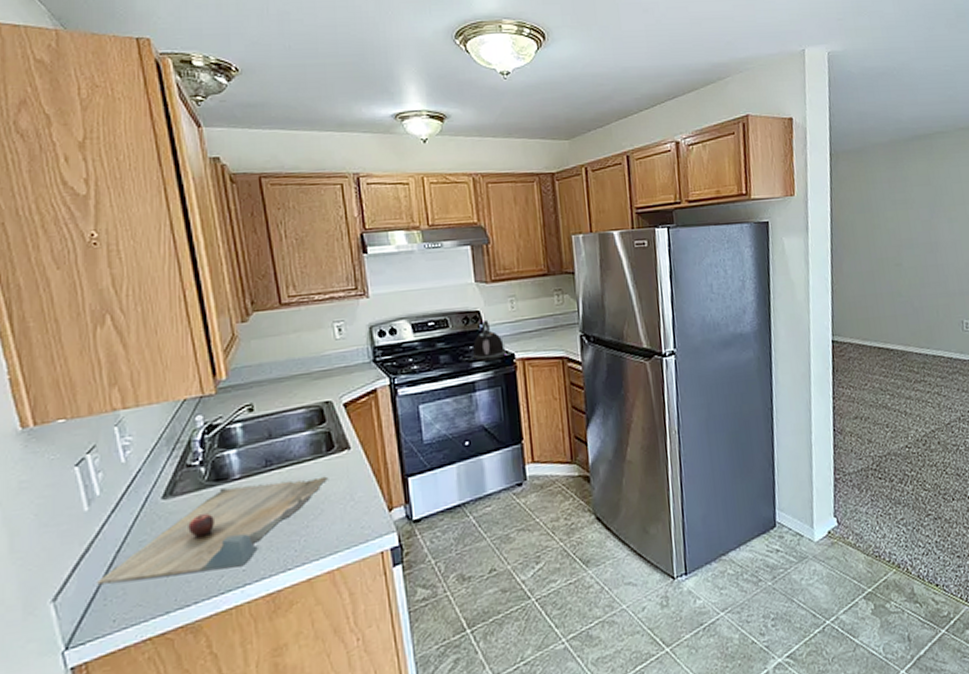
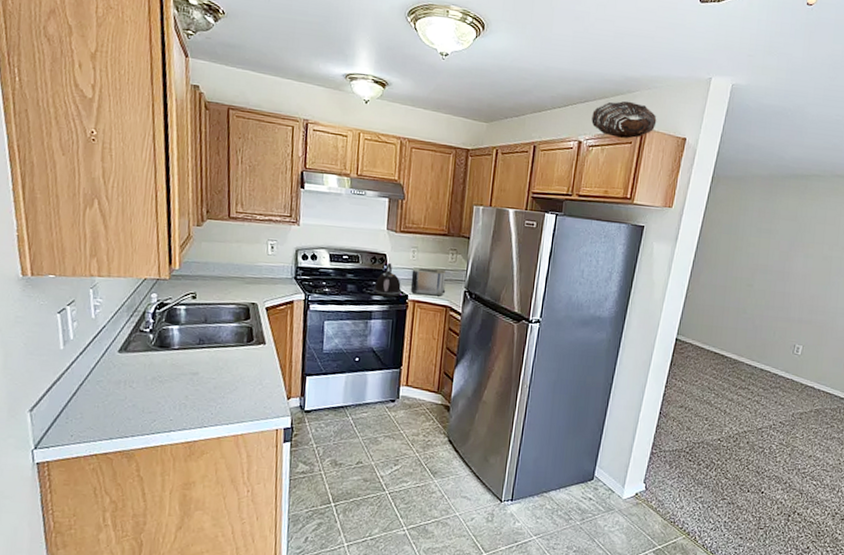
cutting board: present [97,476,329,585] -> none [63,354,246,417]
toaster: none [513,315,559,351] -> present [410,266,447,296]
basket: none [684,89,757,131] -> present [591,101,657,139]

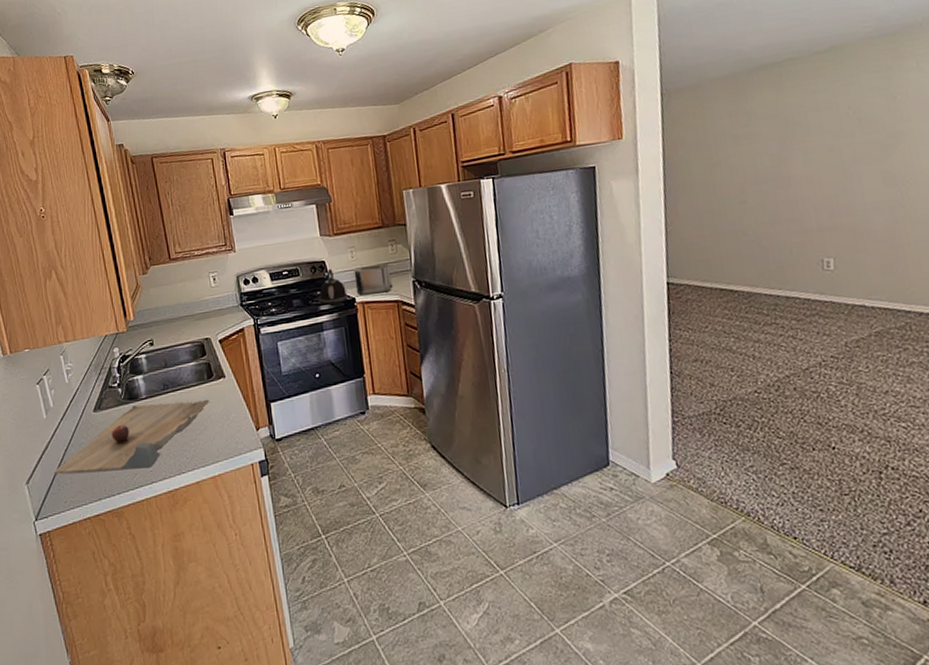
cutting board: none [63,354,246,417] -> present [53,399,210,474]
basket: present [591,101,657,139] -> none [506,40,580,82]

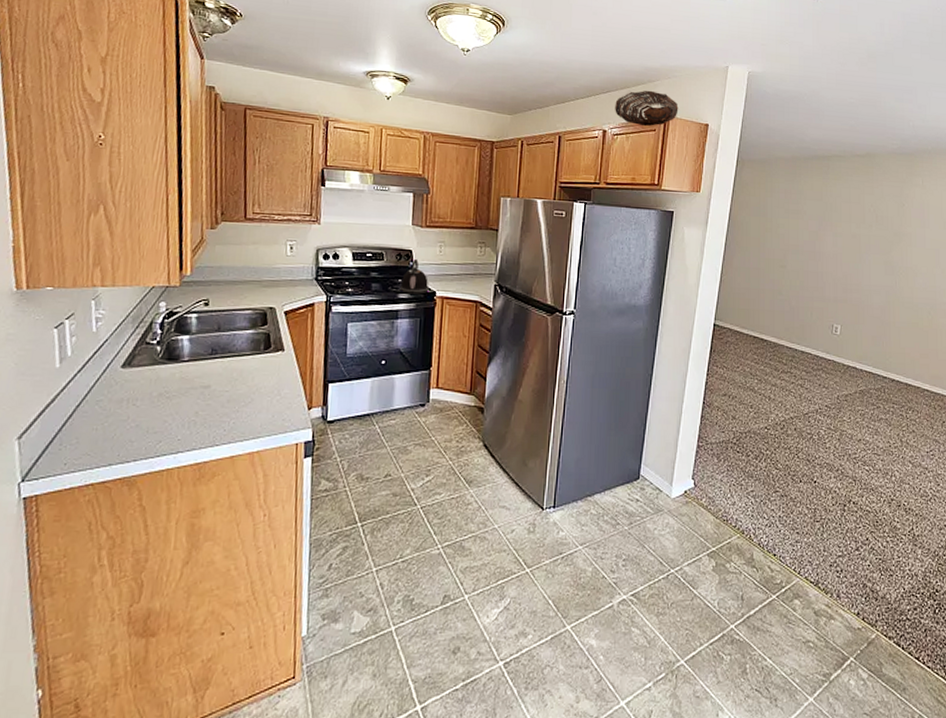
cutting board: present [53,399,210,474] -> none [56,367,263,436]
toaster: present [354,263,394,296] -> none [438,261,476,292]
basket: none [506,40,580,82] -> present [615,90,679,127]

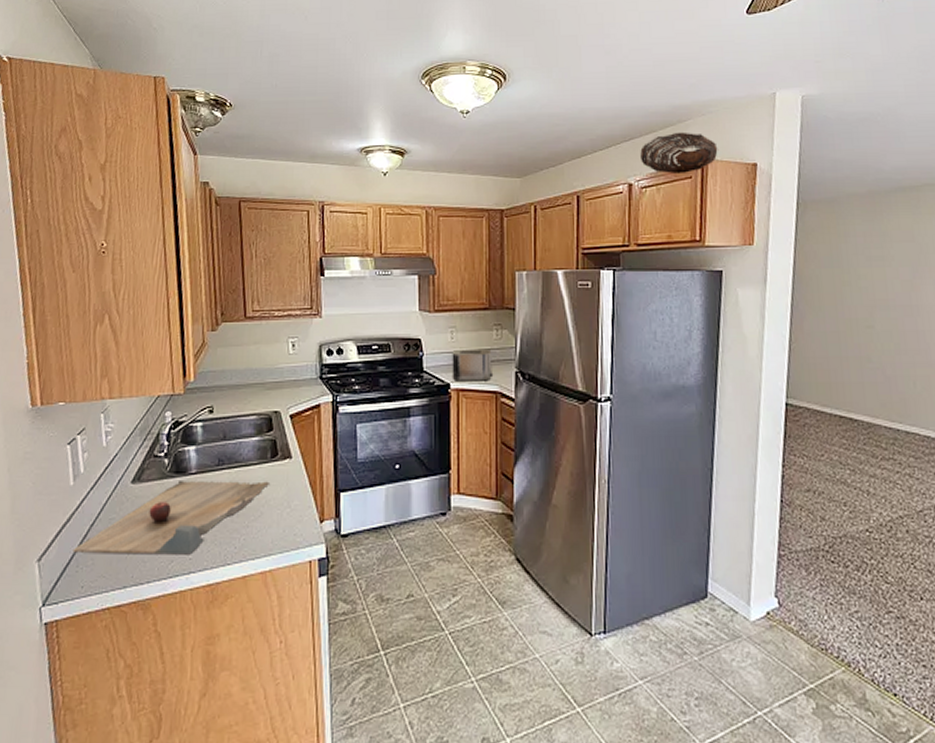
cutting board: none [56,367,263,436] -> present [72,481,271,555]
kettle: present [400,258,429,295] -> none [410,347,442,388]
toaster: none [438,261,476,292] -> present [452,348,494,381]

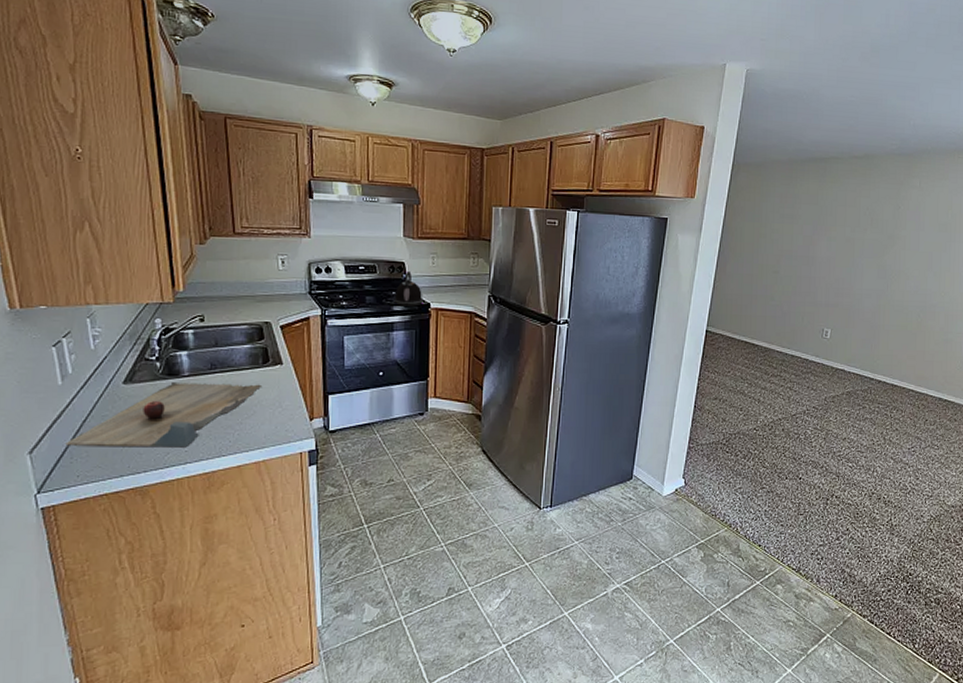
kettle: none [410,347,442,388] -> present [394,270,423,307]
toaster: present [452,348,494,381] -> none [432,273,470,303]
basket: present [640,132,718,175] -> none [608,91,674,130]

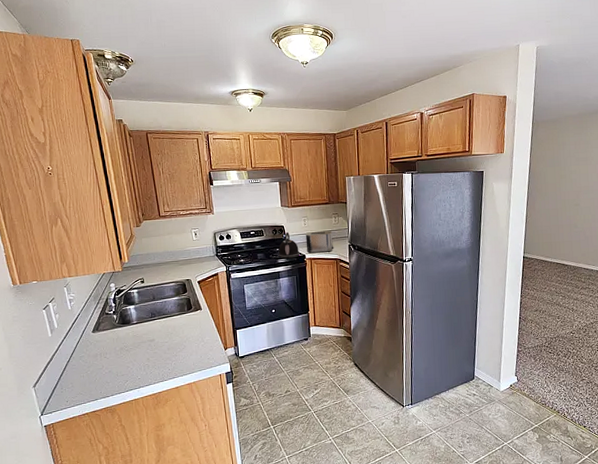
cutting board: present [65,383,263,448] -> none [57,326,189,380]
toaster: none [432,273,470,303] -> present [305,230,334,253]

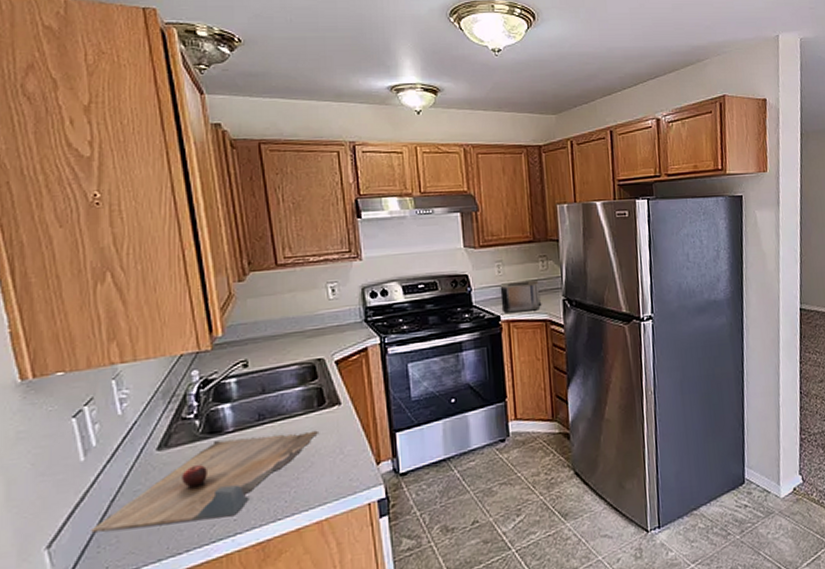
cutting board: none [57,326,189,380] -> present [91,430,320,533]
kettle: present [278,231,300,259] -> none [460,283,492,323]

